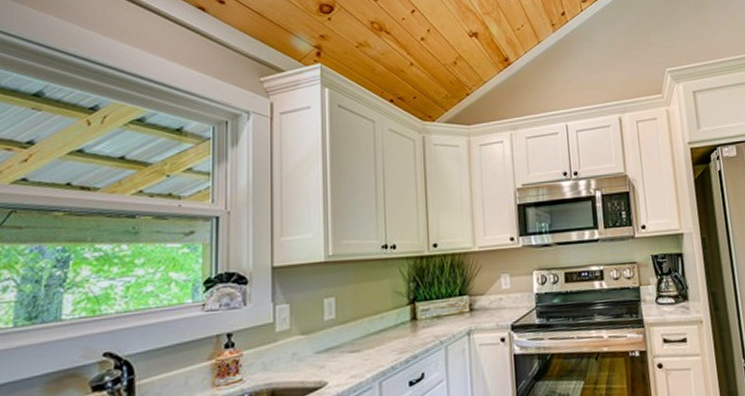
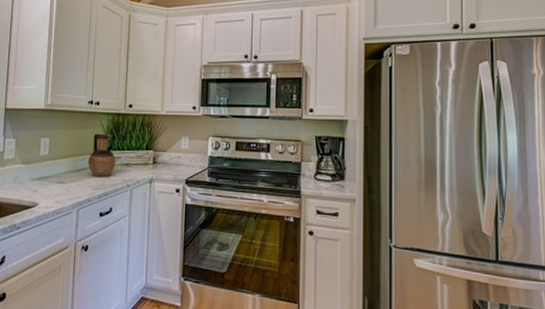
ceramic jug: none [388,282,424,339] -> present [88,133,116,178]

